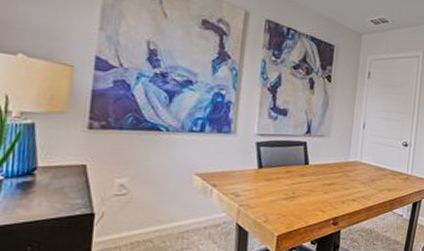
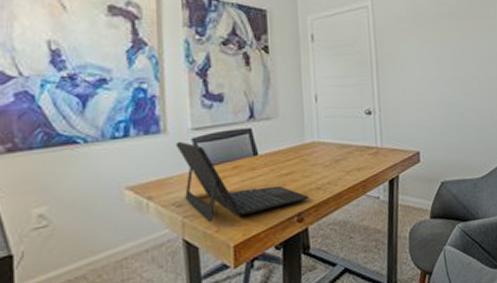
laptop: none [242,142,345,214] -> present [175,141,309,223]

